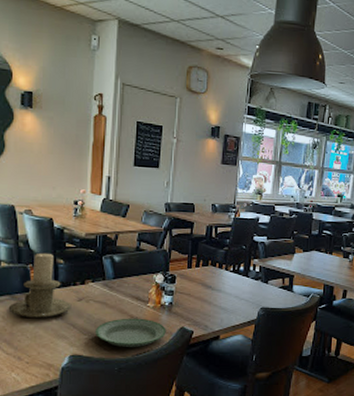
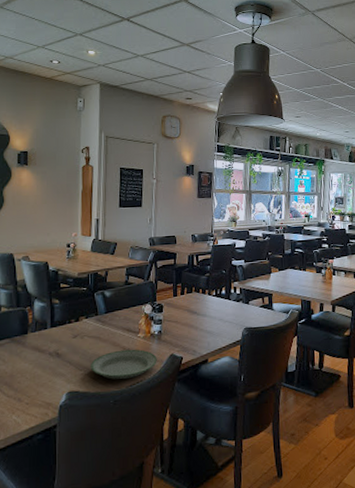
candle holder: present [8,252,72,318] -> none [8,294,68,359]

